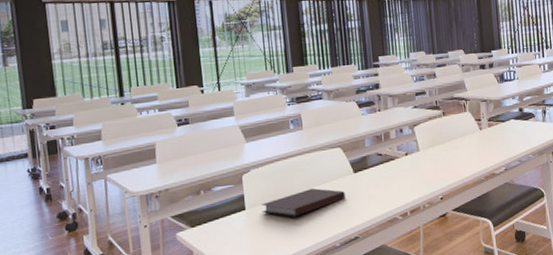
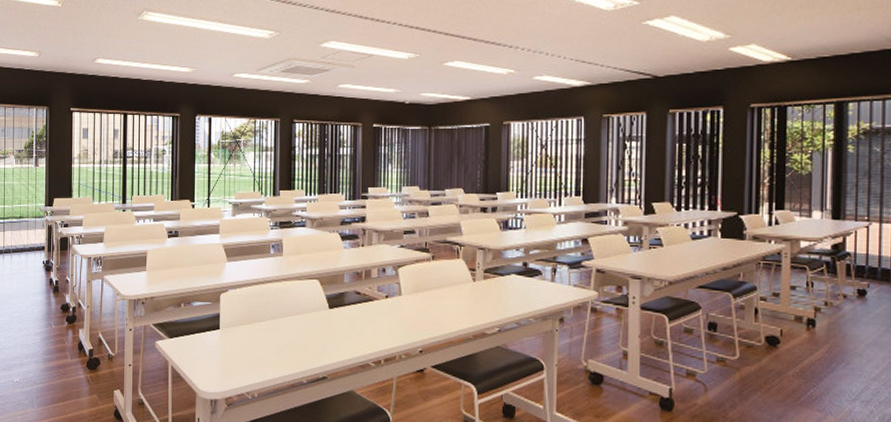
notebook: present [261,188,345,217] -> none [234,317,318,345]

